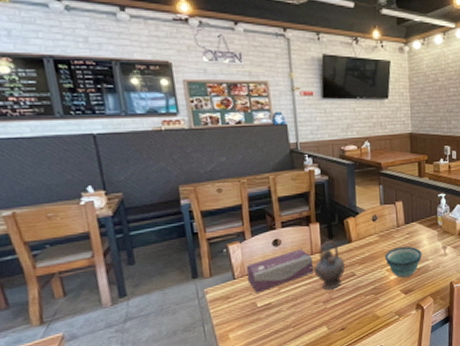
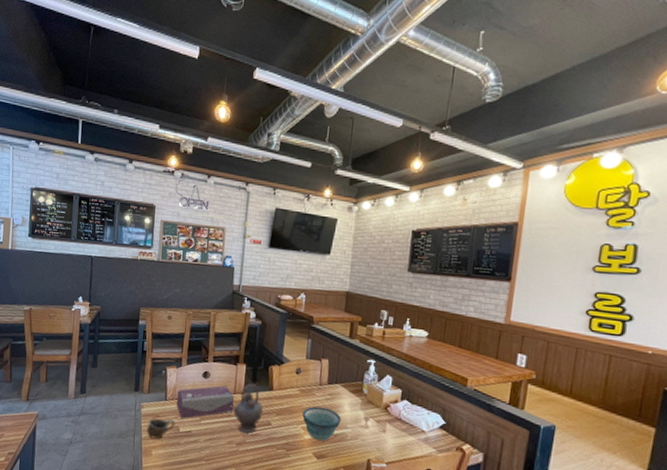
cup: none [217,297,251,323] -> present [146,418,176,440]

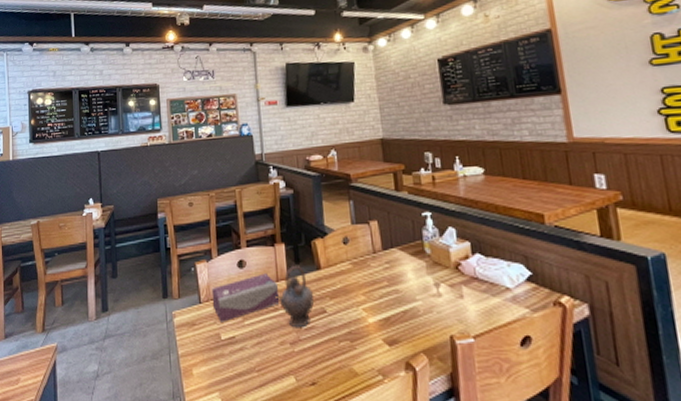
cup: present [146,418,176,440] -> none [182,326,215,354]
bowl: present [302,406,341,442] -> none [360,280,408,323]

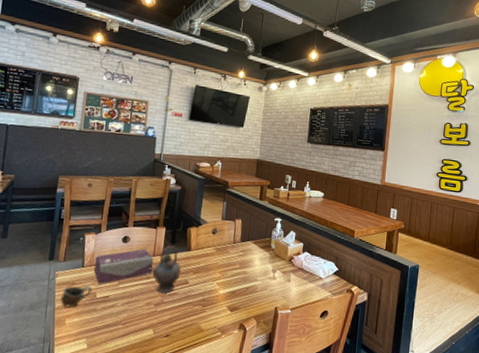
cup: none [182,326,215,354] -> present [60,286,93,308]

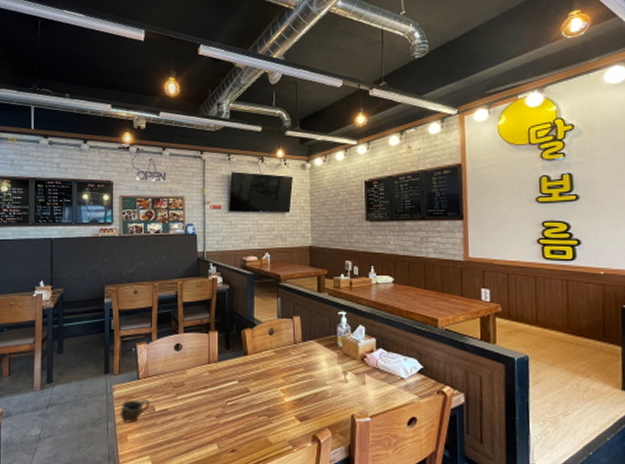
tissue box: present [93,249,154,284] -> none [149,356,210,397]
teapot: present [148,245,182,294] -> none [205,350,240,404]

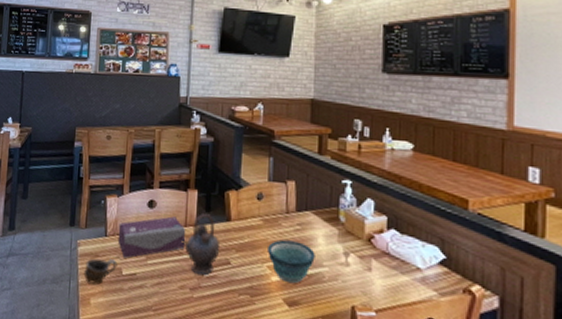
tissue box: none [149,356,210,397] -> present [118,216,186,258]
teapot: none [205,350,240,404] -> present [180,212,221,276]
bowl: none [280,366,320,402] -> present [268,239,315,284]

